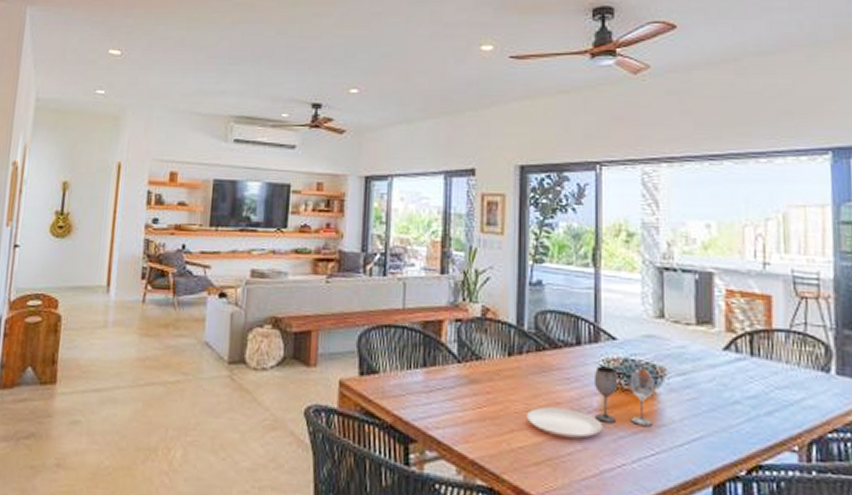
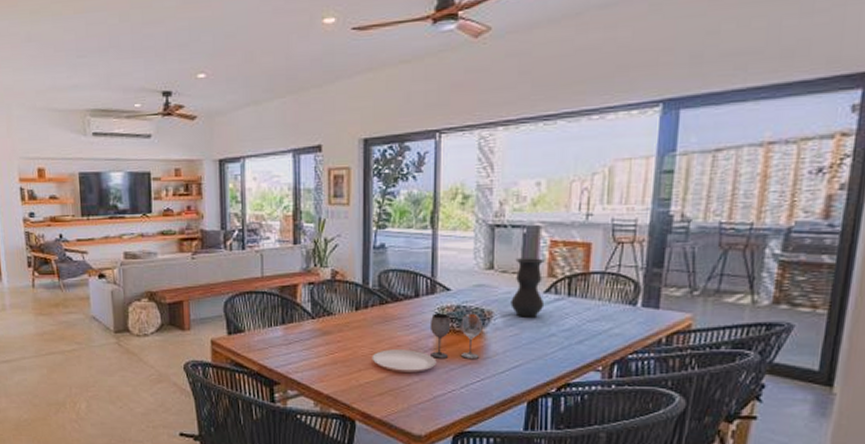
vase: none [685,307,725,380] -> present [510,258,545,319]

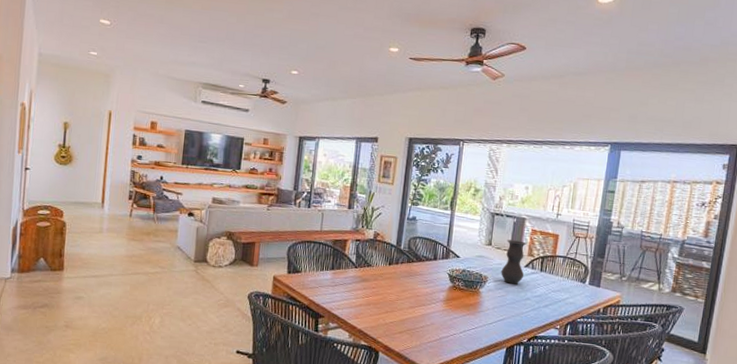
plate: present [372,349,437,372] -> none [397,298,445,318]
wineglass: present [429,313,483,359] -> none [440,273,480,311]

